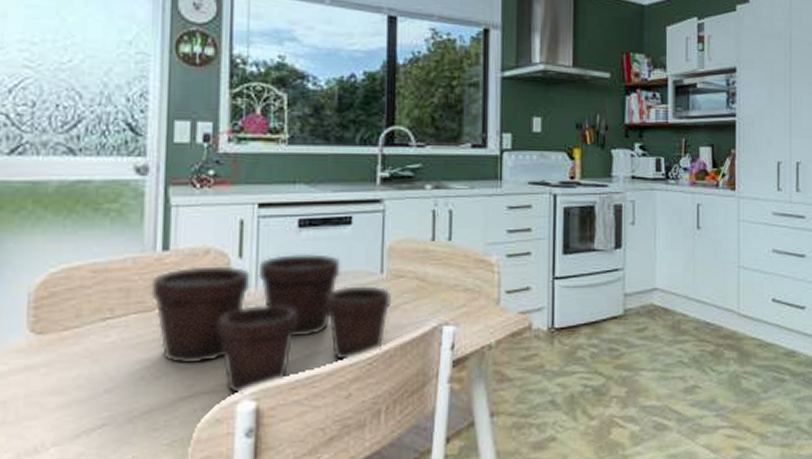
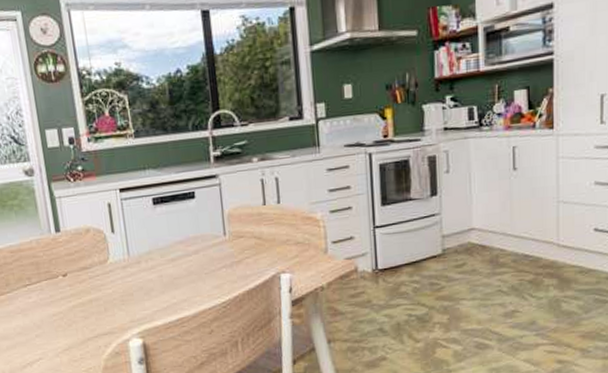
flower pot: present [151,254,391,395] -> none [52,225,235,334]

